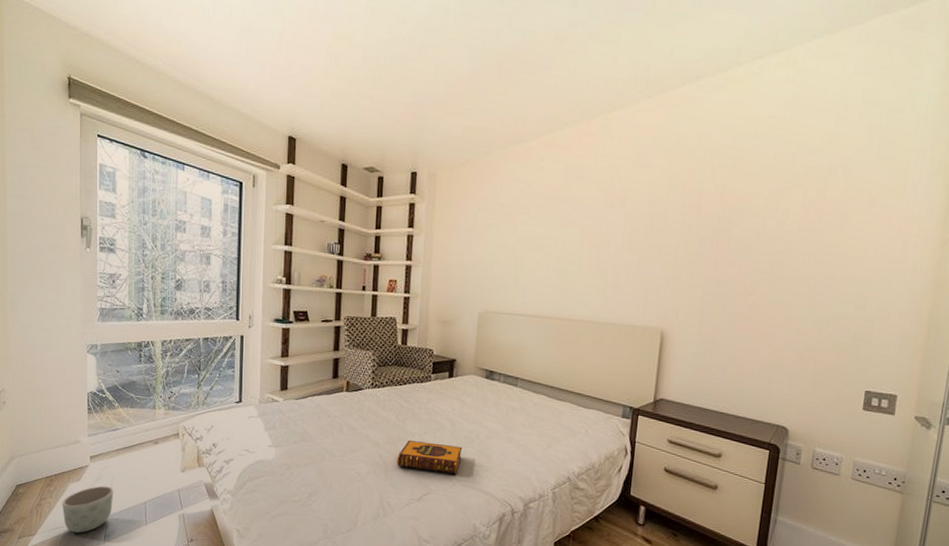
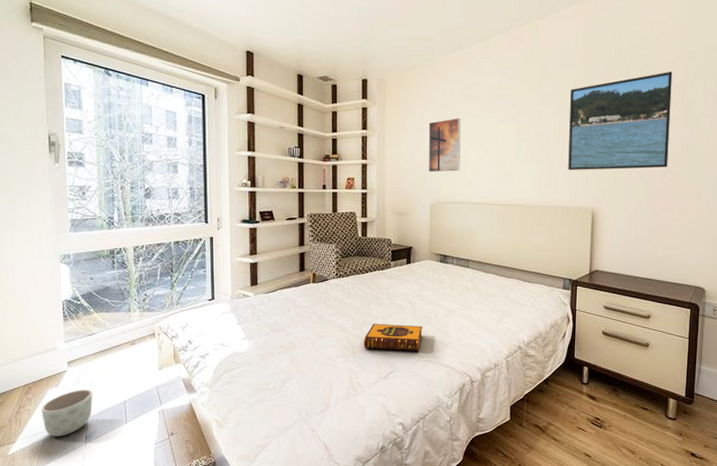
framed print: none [478,219,518,279] -> present [428,118,461,173]
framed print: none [636,177,767,287] -> present [568,72,673,171]

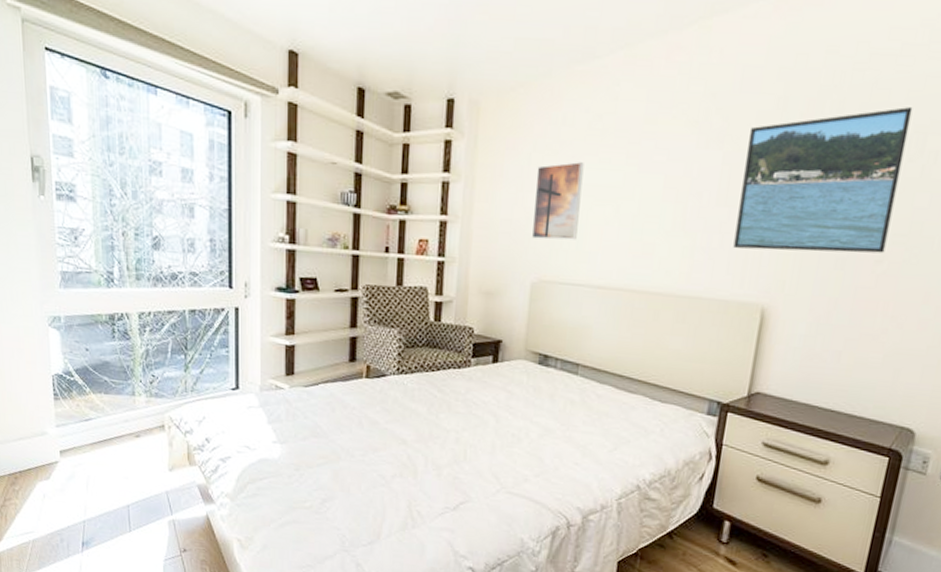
planter: present [41,389,93,437] -> none [30,485,91,540]
hardback book: present [363,324,423,352] -> none [428,438,509,480]

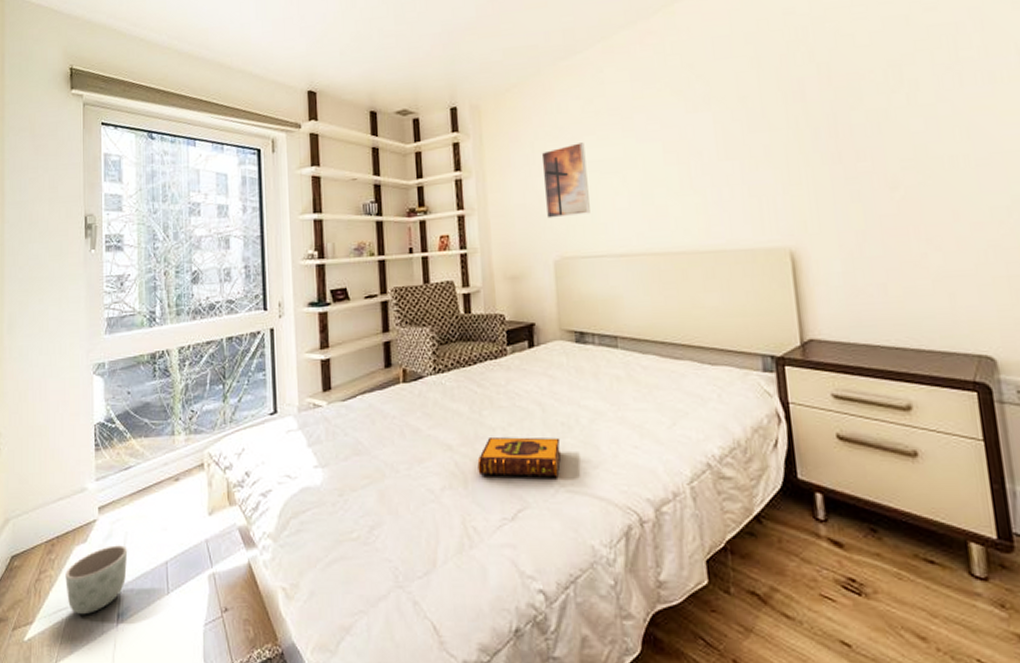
planter: none [30,485,91,540] -> present [65,545,128,615]
hardback book: none [428,438,509,480] -> present [477,437,562,478]
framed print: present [733,107,913,254] -> none [733,46,897,198]

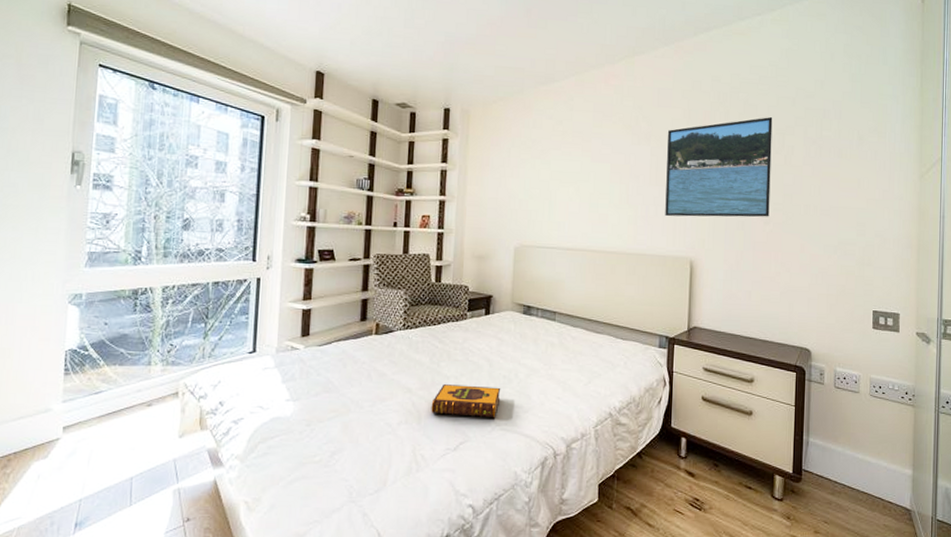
planter: present [65,545,128,615] -> none [20,462,92,525]
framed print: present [541,142,590,219] -> none [513,154,551,213]
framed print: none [733,46,897,198] -> present [665,117,773,217]

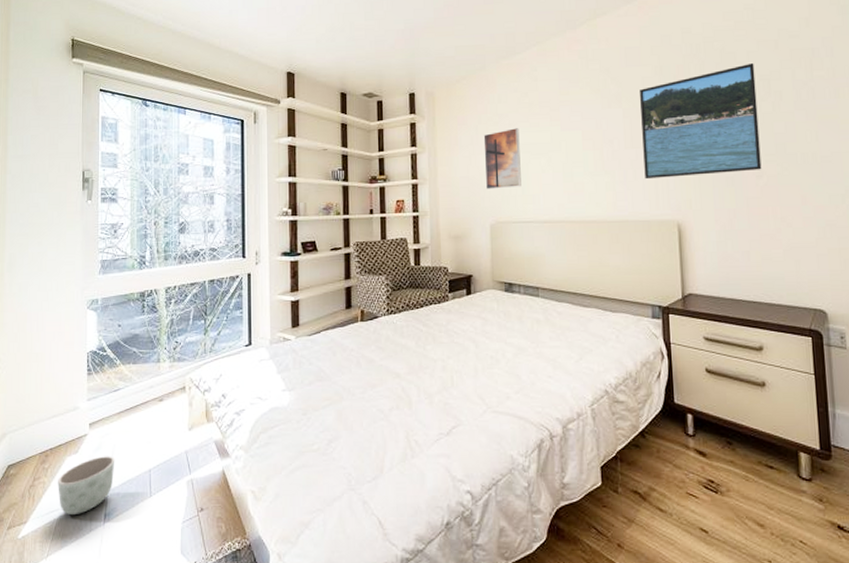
planter: none [20,462,92,525] -> present [58,456,115,516]
hardback book: present [431,384,501,418] -> none [421,367,490,401]
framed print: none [513,154,551,213] -> present [483,128,521,189]

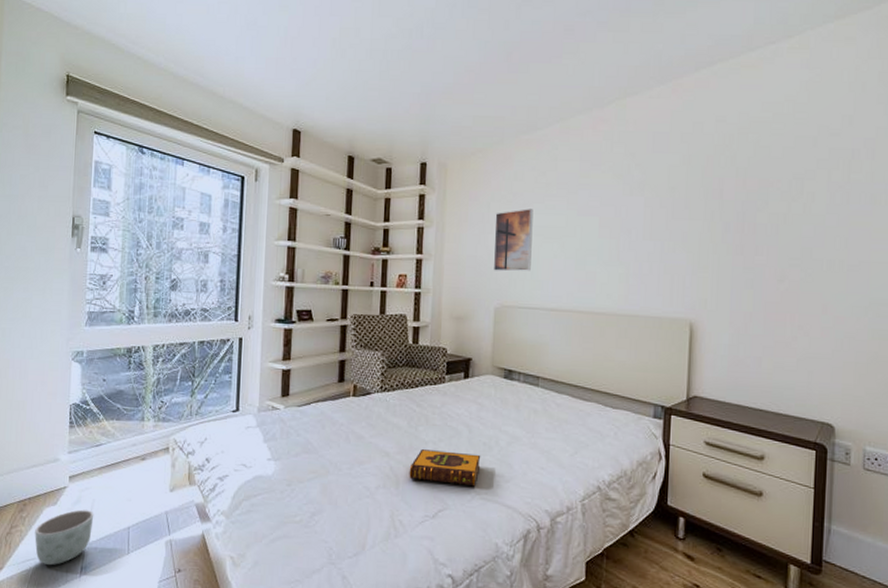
hardback book: none [421,367,490,401] -> present [409,449,481,487]
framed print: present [640,63,762,180] -> none [661,160,789,275]

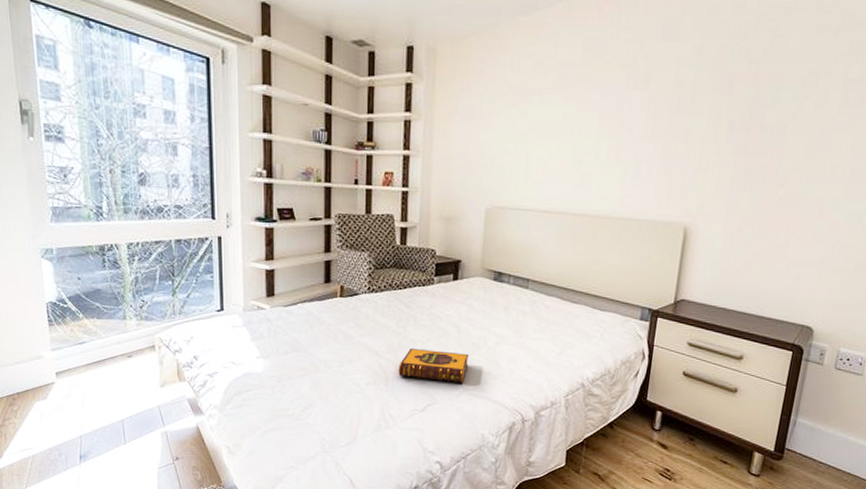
planter: present [35,509,94,566] -> none [28,404,87,455]
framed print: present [493,209,534,272] -> none [484,102,530,171]

